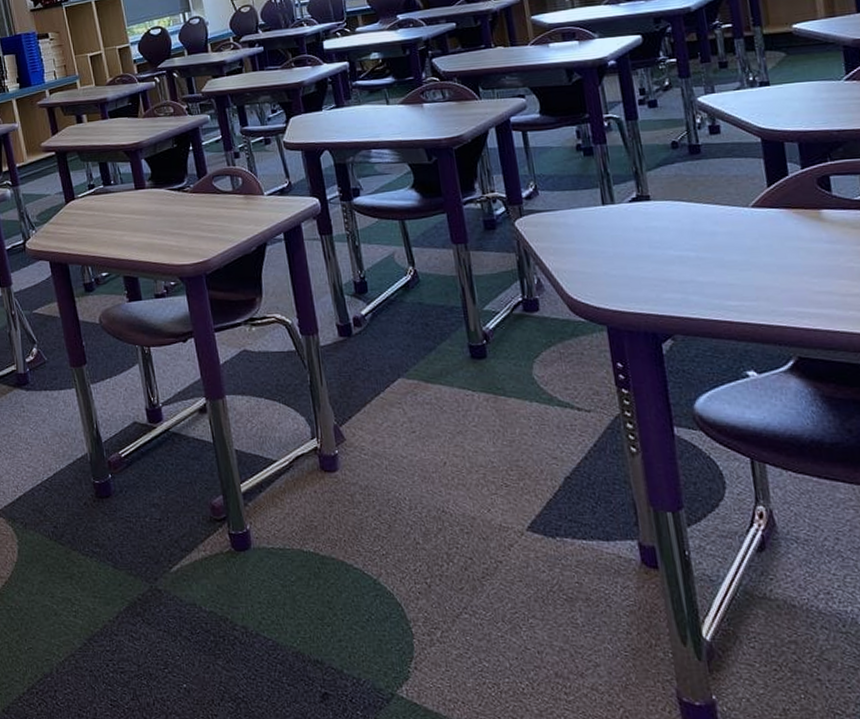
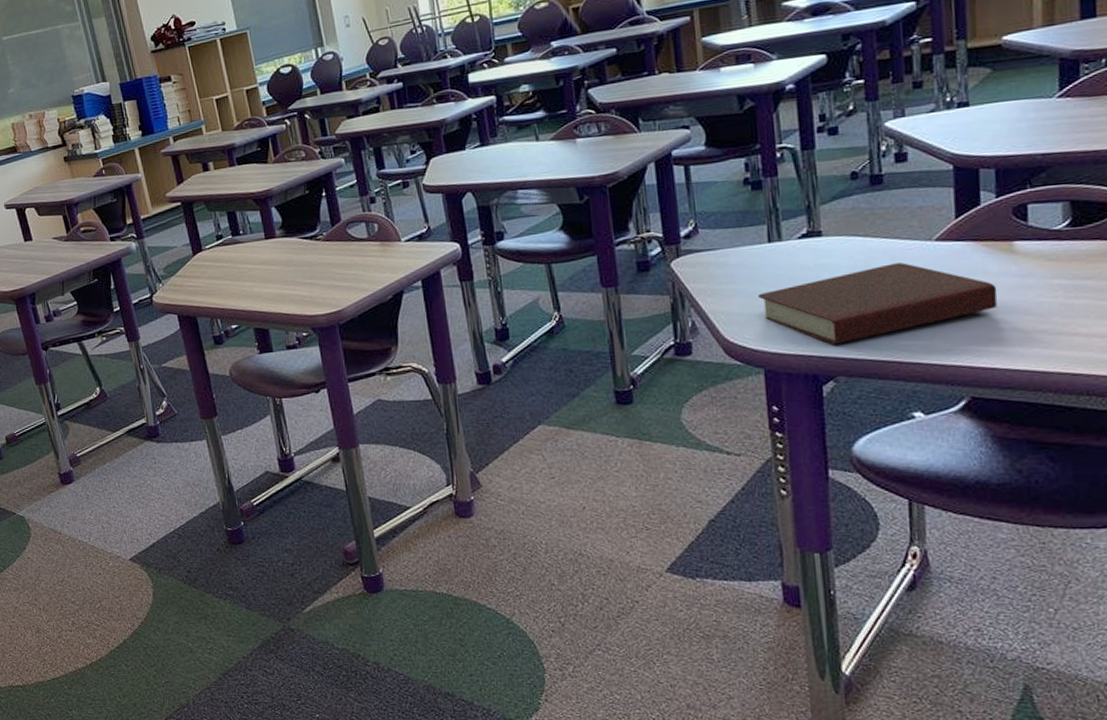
book: none [596,227,813,304] -> present [758,263,998,345]

